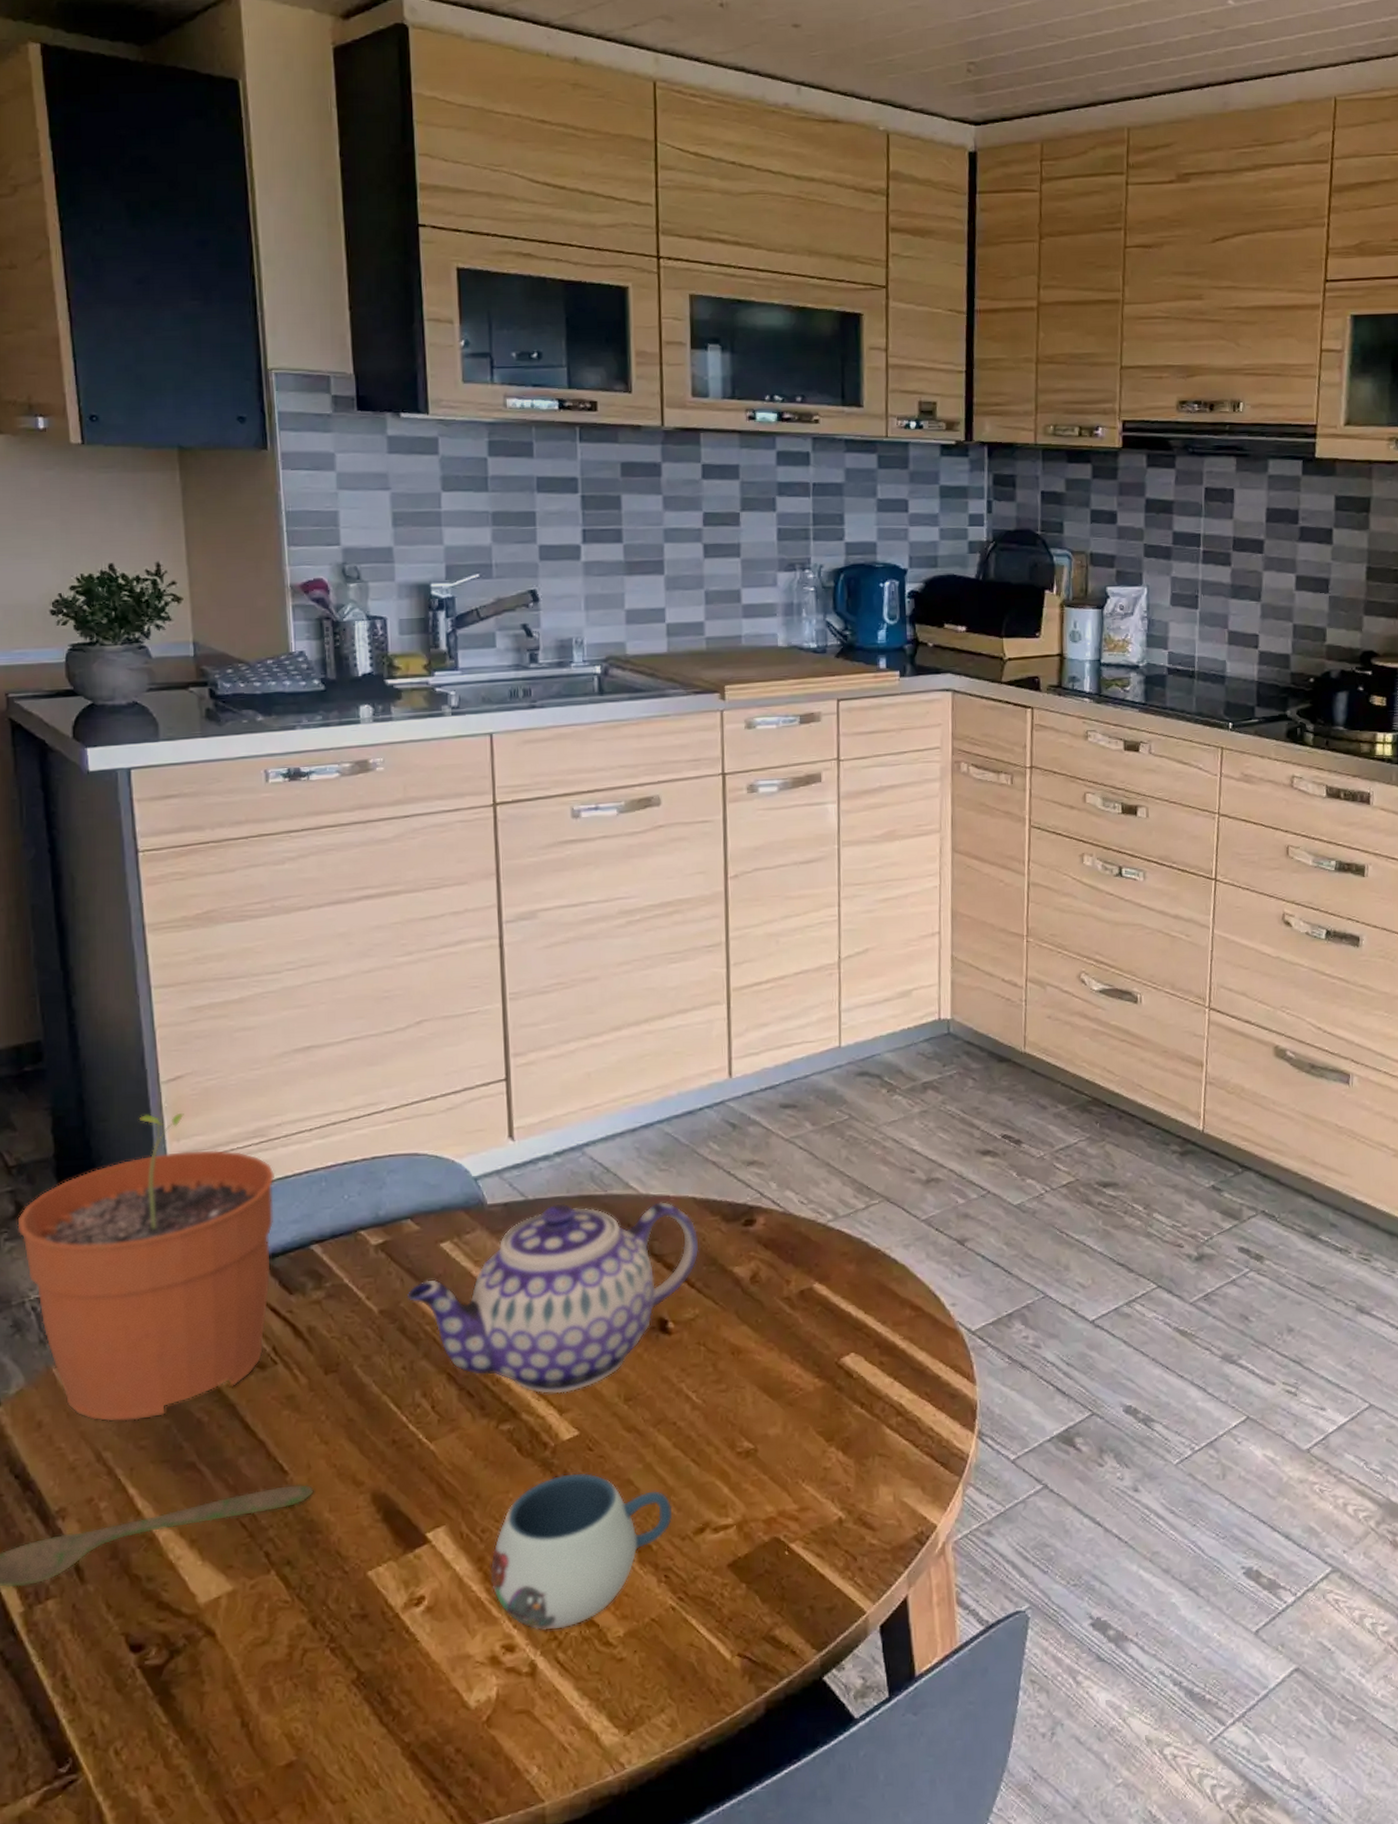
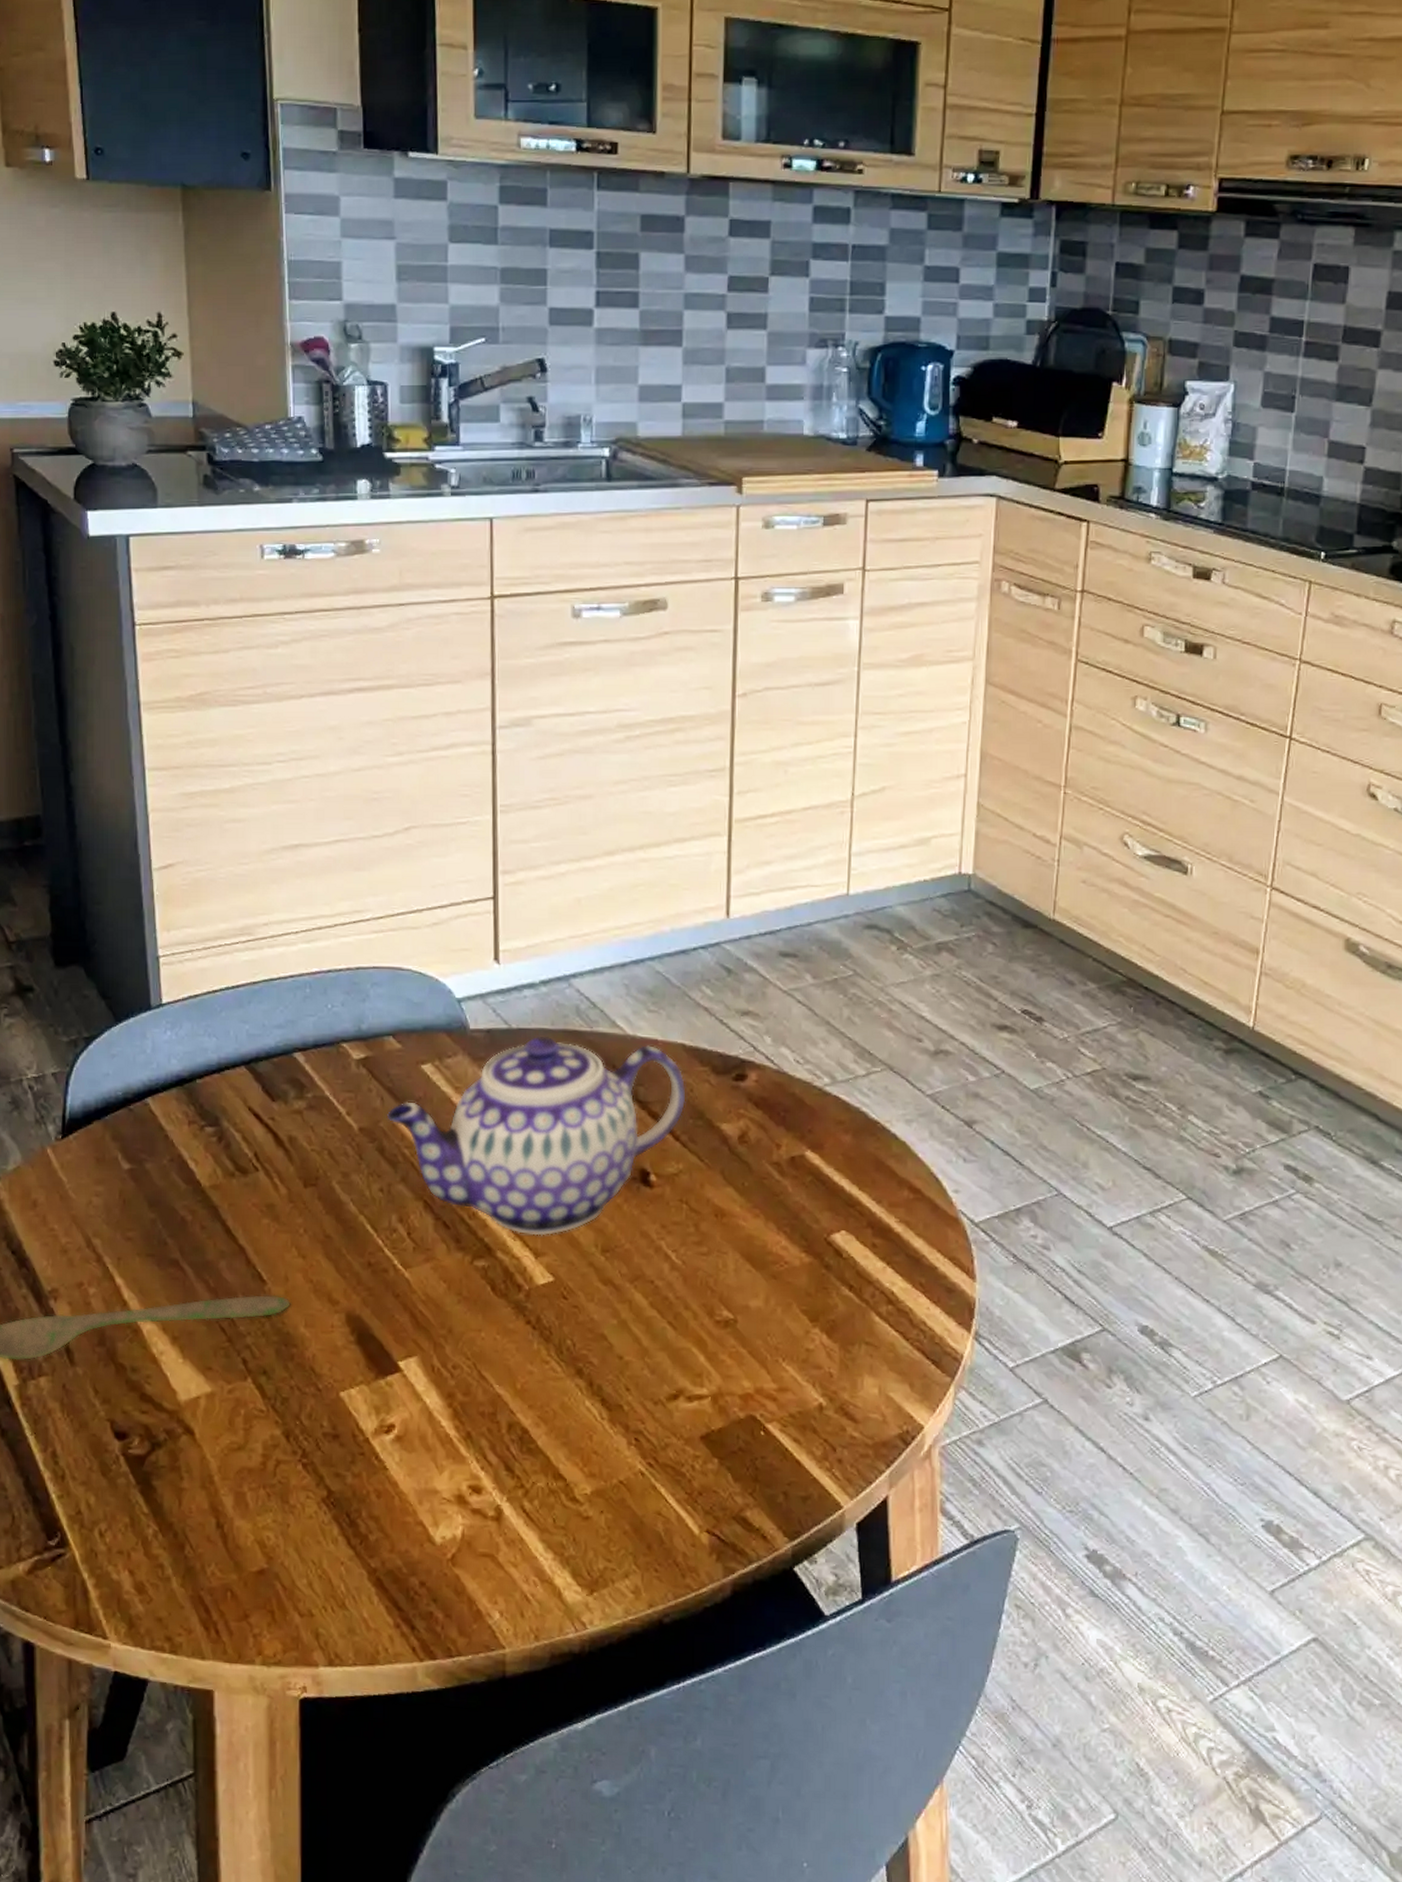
plant pot: present [17,1112,275,1422] -> none [16,901,261,1211]
mug: present [490,1473,673,1630] -> none [460,1320,646,1478]

